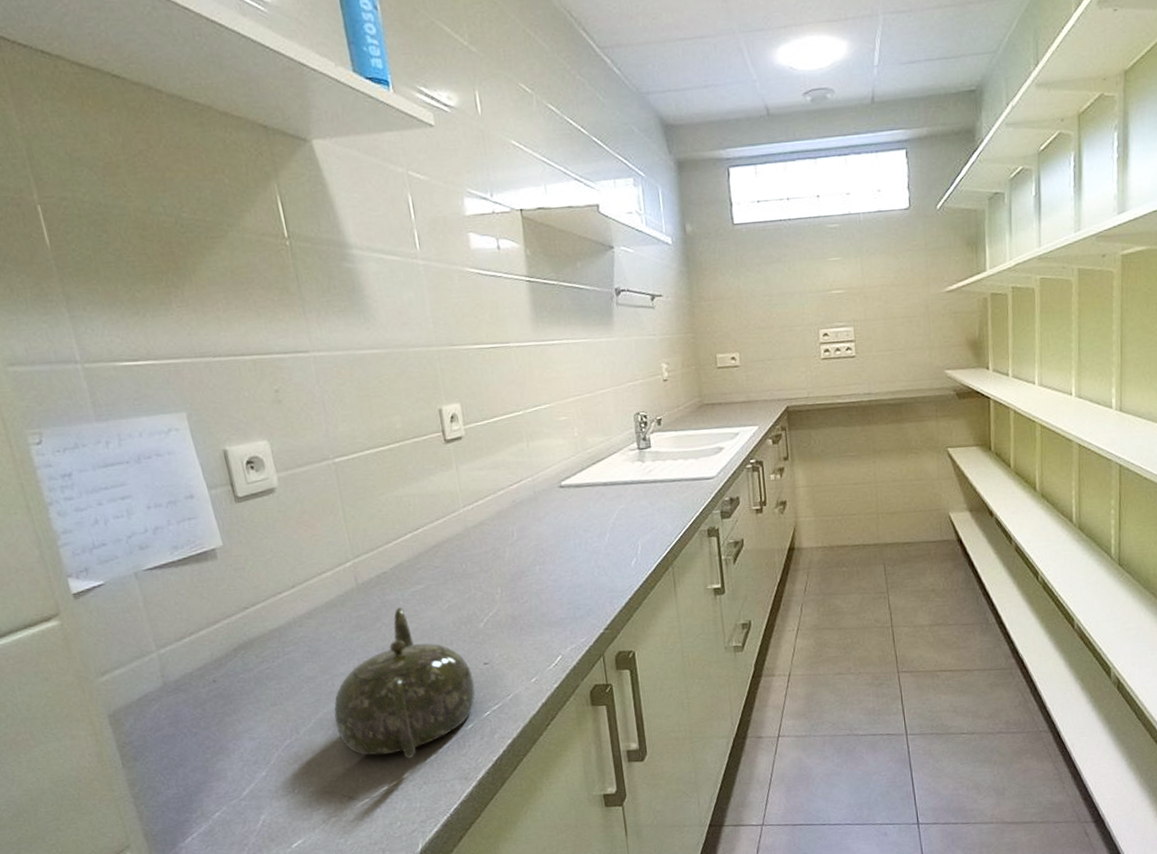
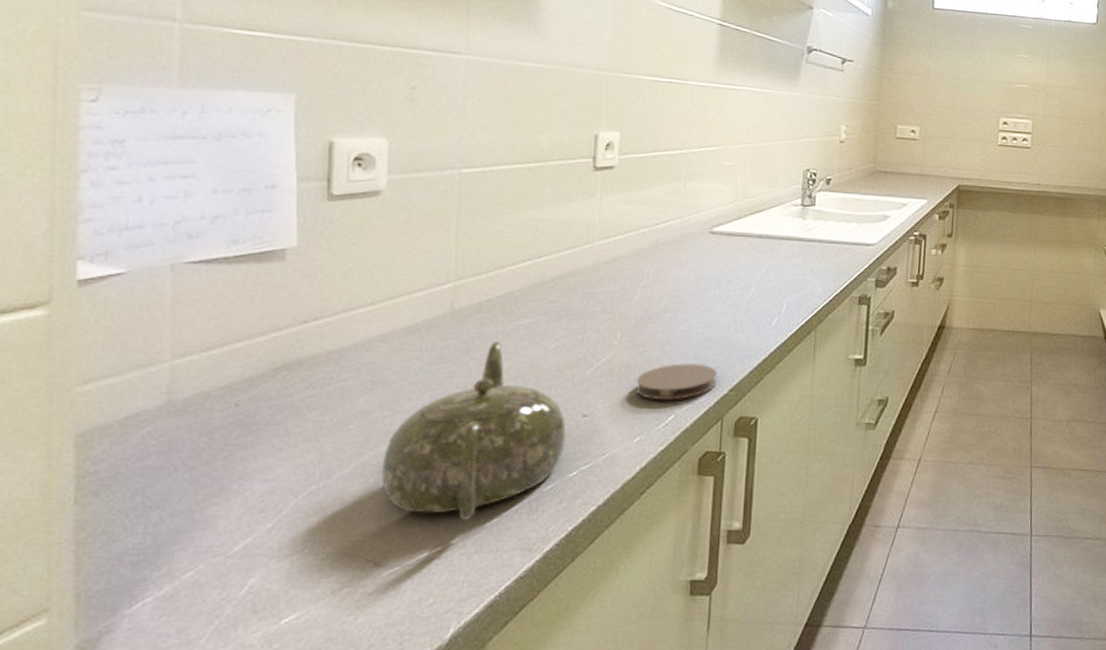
coaster: none [522,608,592,644] -> present [636,363,717,400]

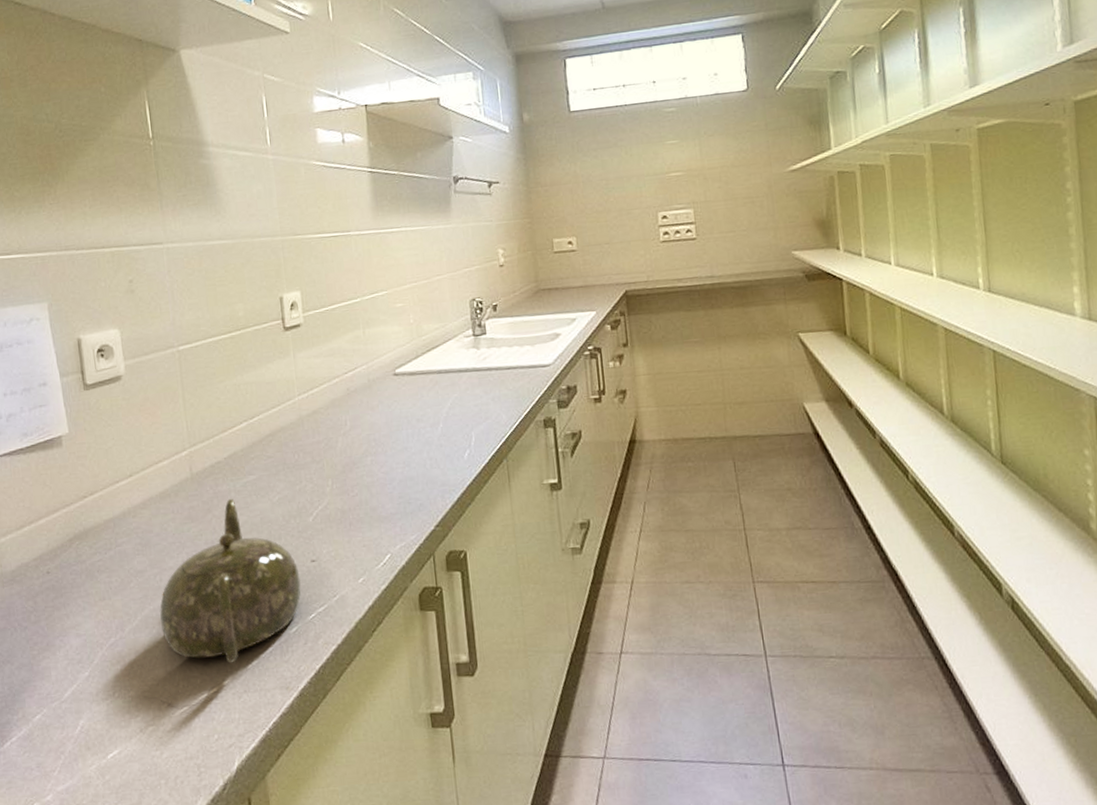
coaster: present [636,363,717,400] -> none [352,503,423,541]

